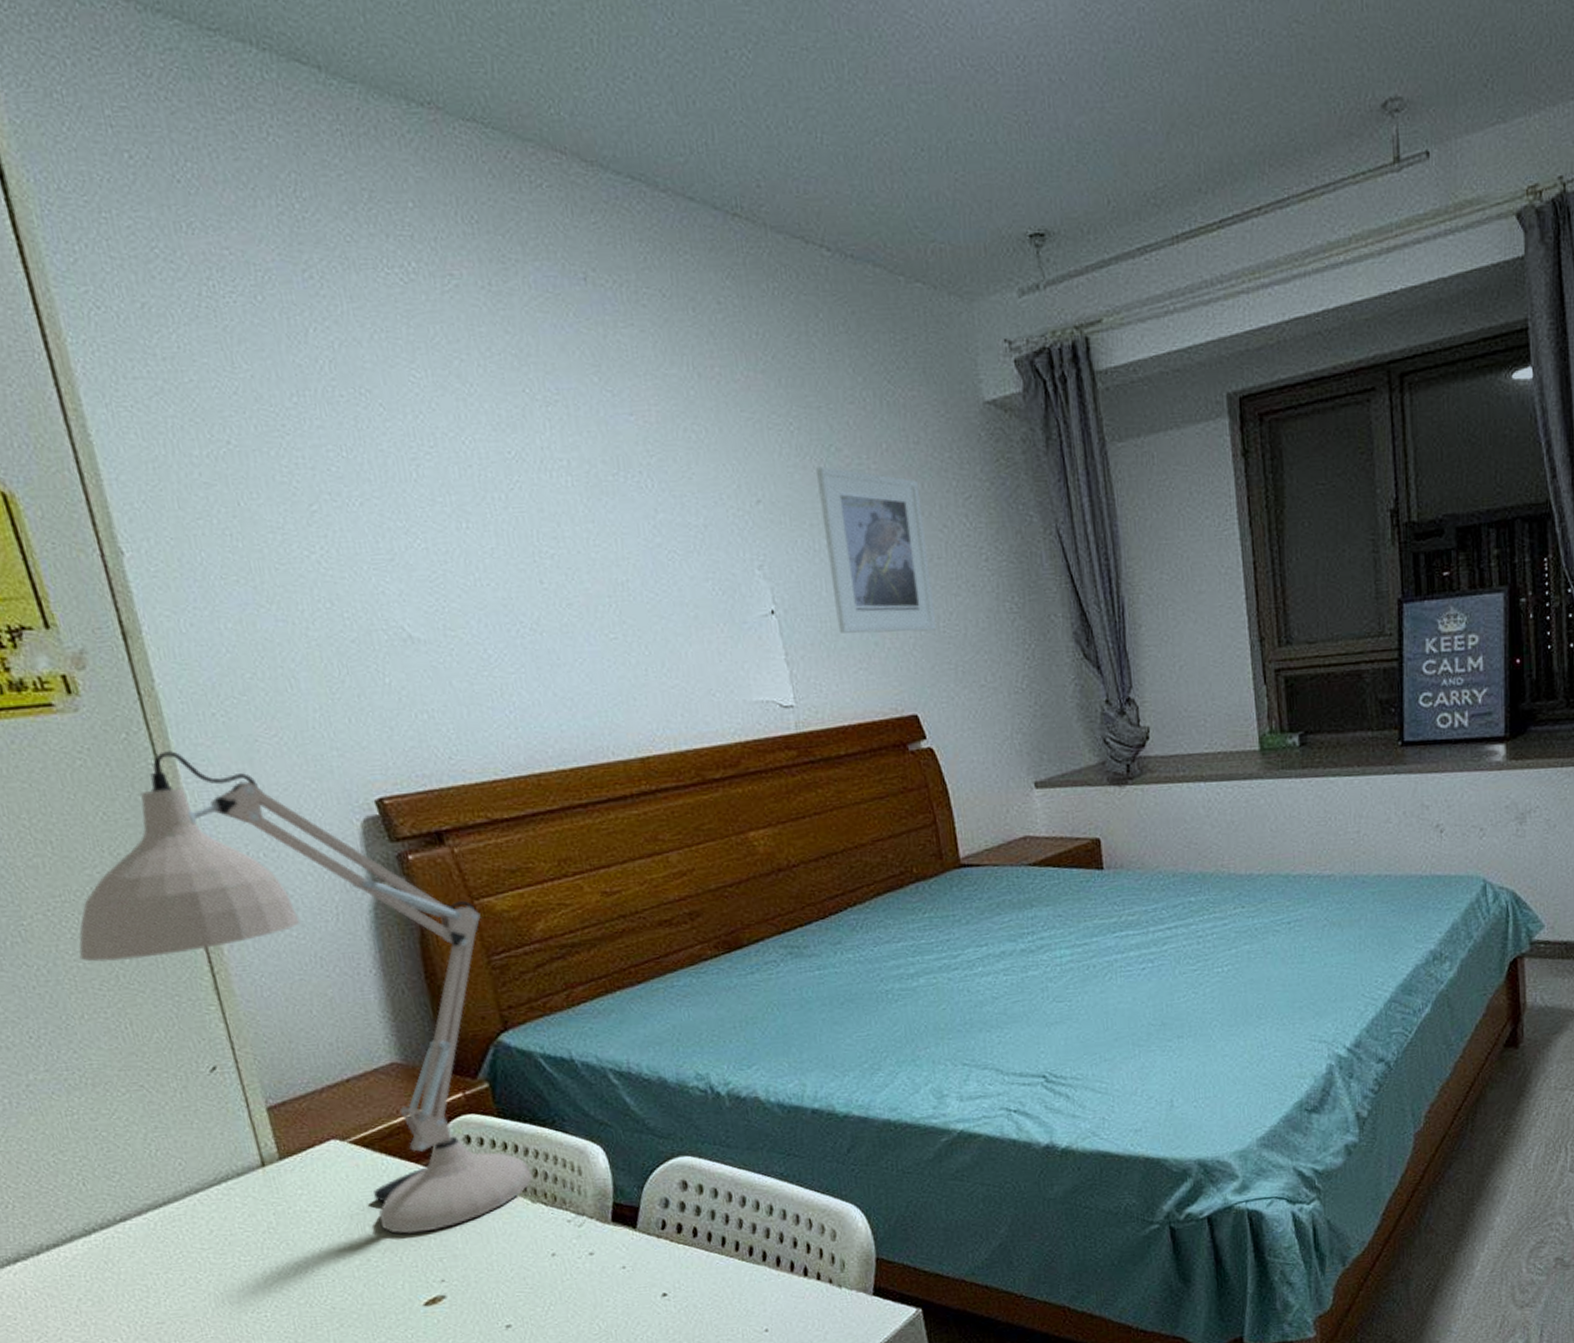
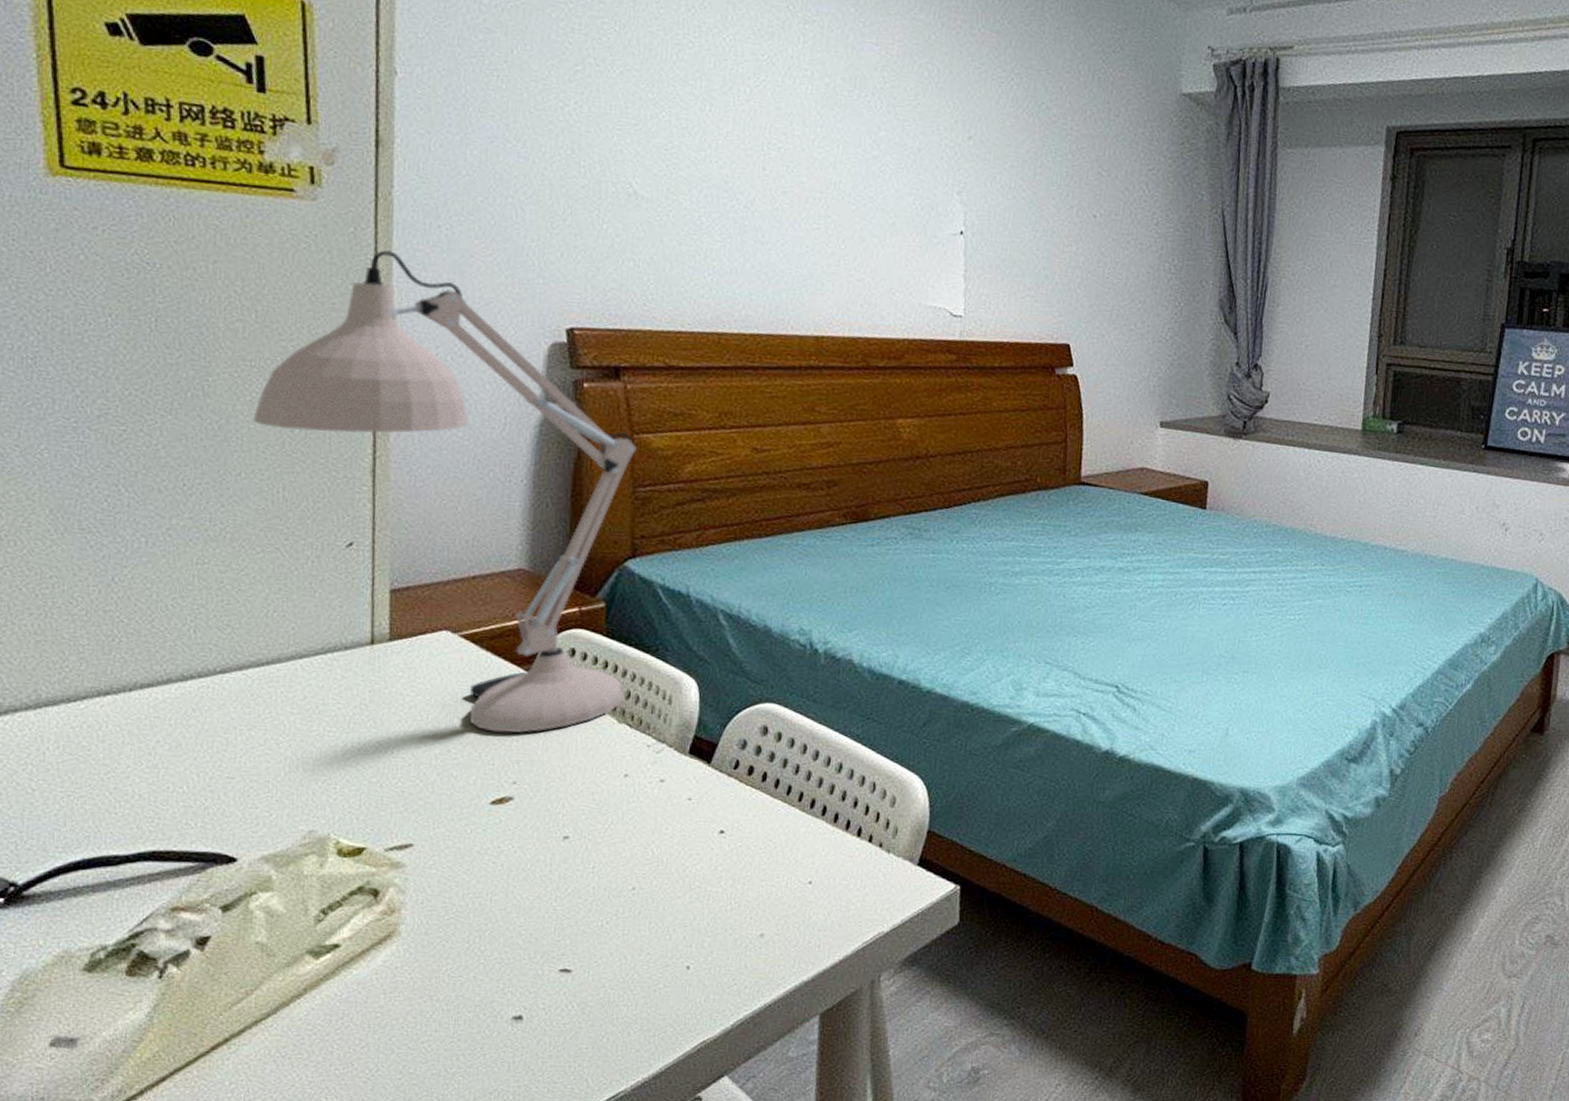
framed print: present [816,466,937,634] -> none [1016,119,1111,275]

